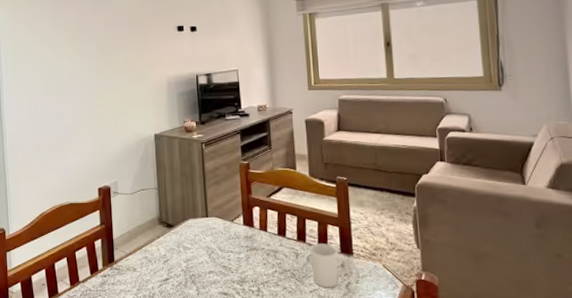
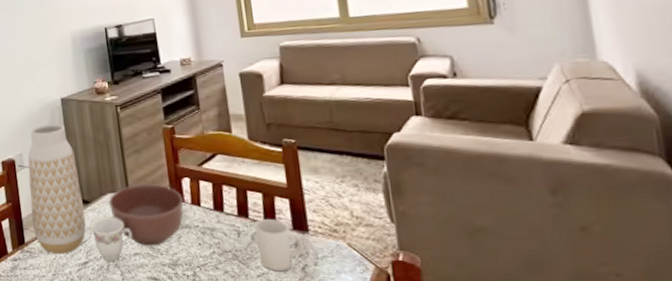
vase: none [121,156,170,272] -> present [27,124,86,255]
teacup: none [172,239,209,278] -> present [89,217,133,261]
bowl: none [190,212,253,265] -> present [109,184,184,246]

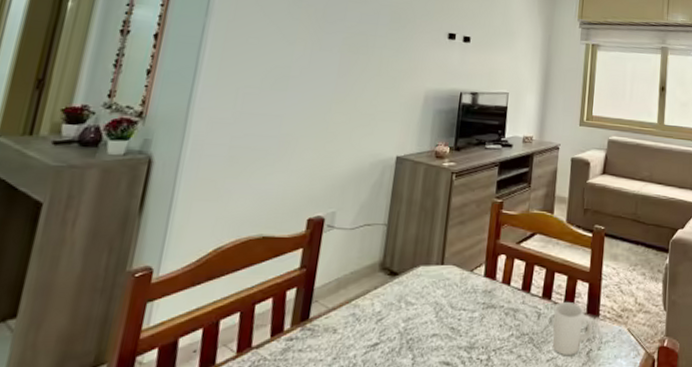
vase: present [27,124,86,255] -> none [324,182,396,334]
teacup: present [89,217,133,261] -> none [391,292,436,343]
bowl: present [109,184,184,246] -> none [418,258,496,327]

